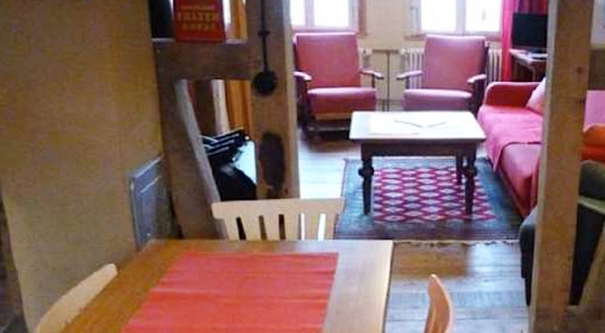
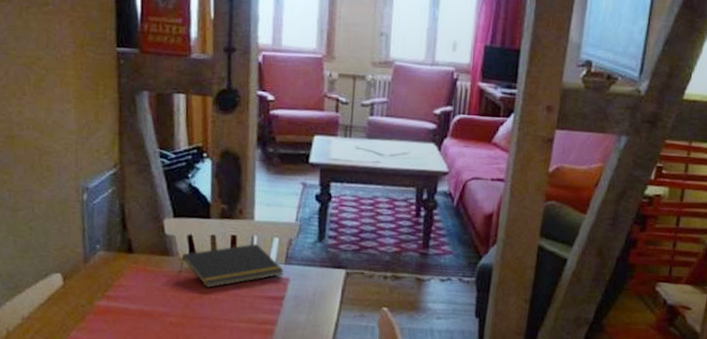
notepad: none [231,222,333,267] -> present [180,244,284,288]

